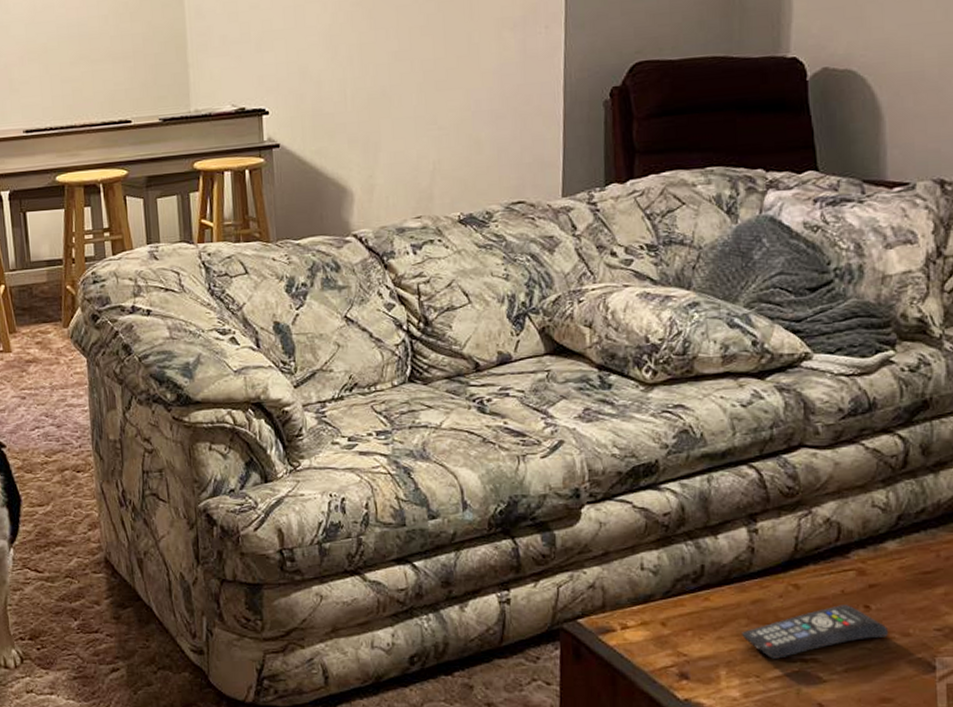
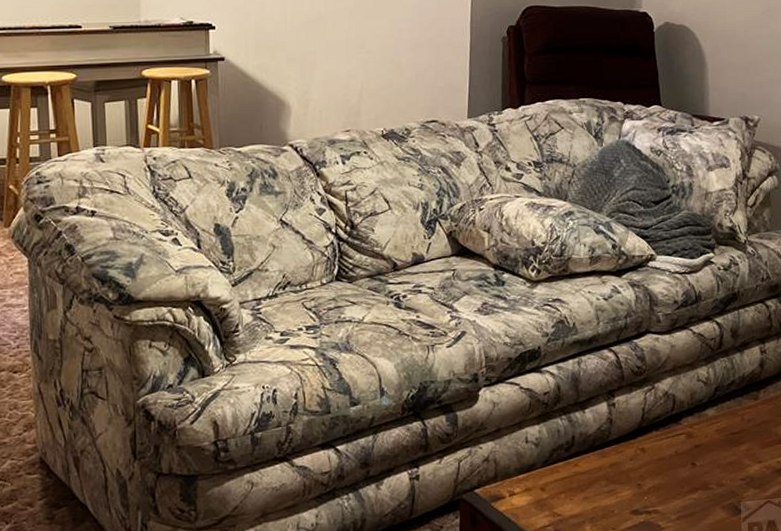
remote control: present [740,605,889,659] -> none [601,463,709,513]

